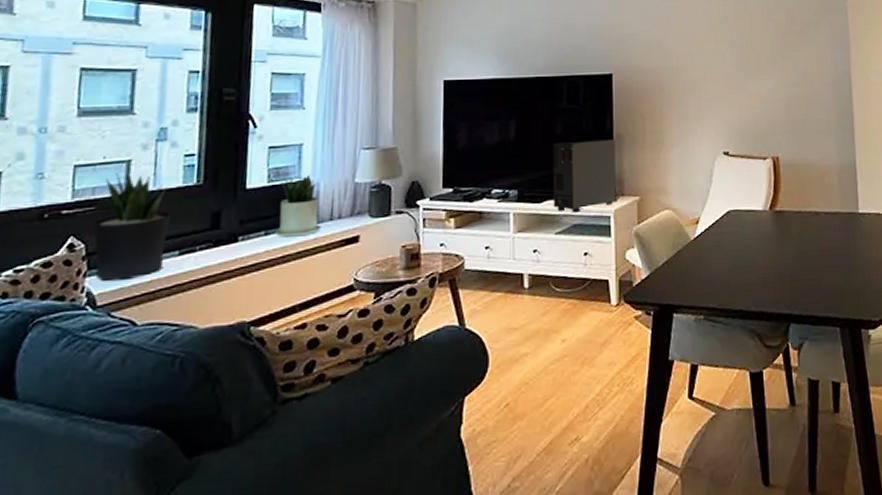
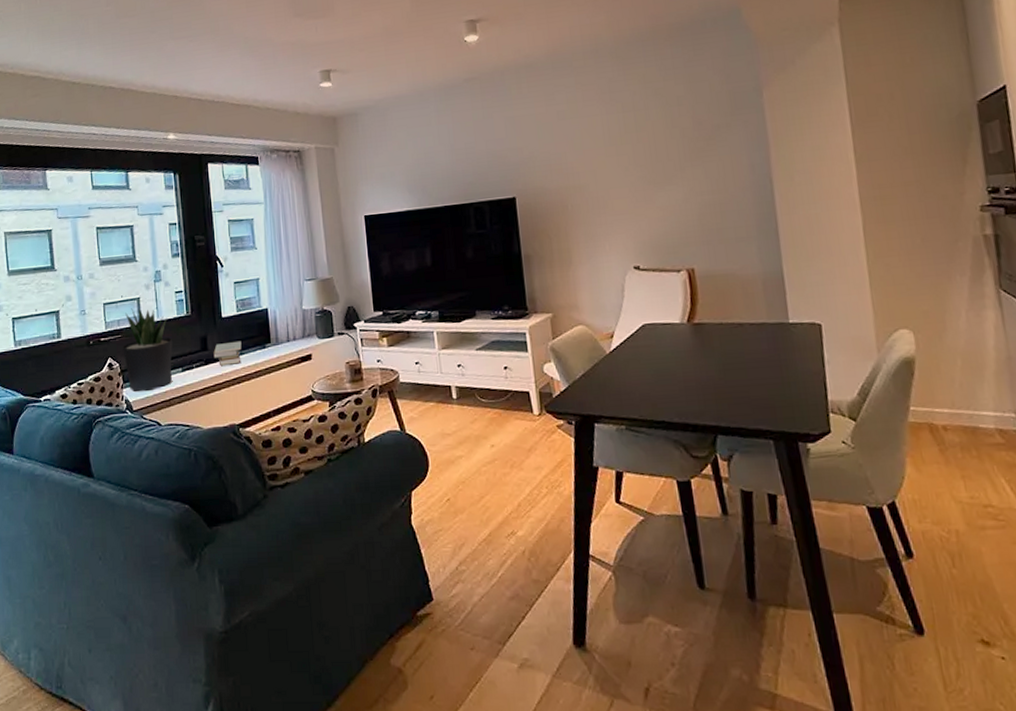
books: none [227,218,269,250] -> present [213,340,242,367]
planter: present [274,174,321,237] -> none [247,303,281,356]
speaker: present [553,138,616,213] -> none [466,259,530,331]

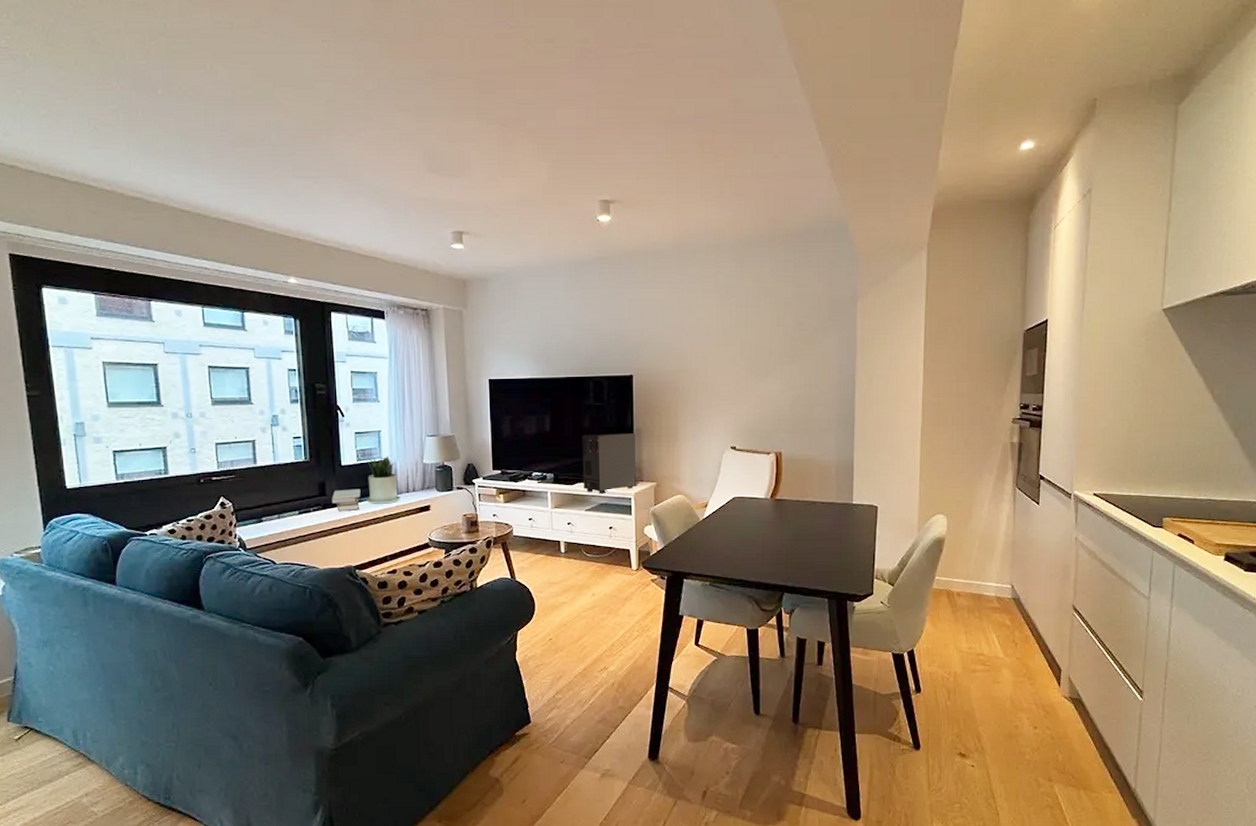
planter: present [122,308,173,391] -> none [236,450,289,530]
planter: none [247,303,281,356] -> present [366,455,400,504]
speaker: none [466,259,530,331] -> present [582,432,636,494]

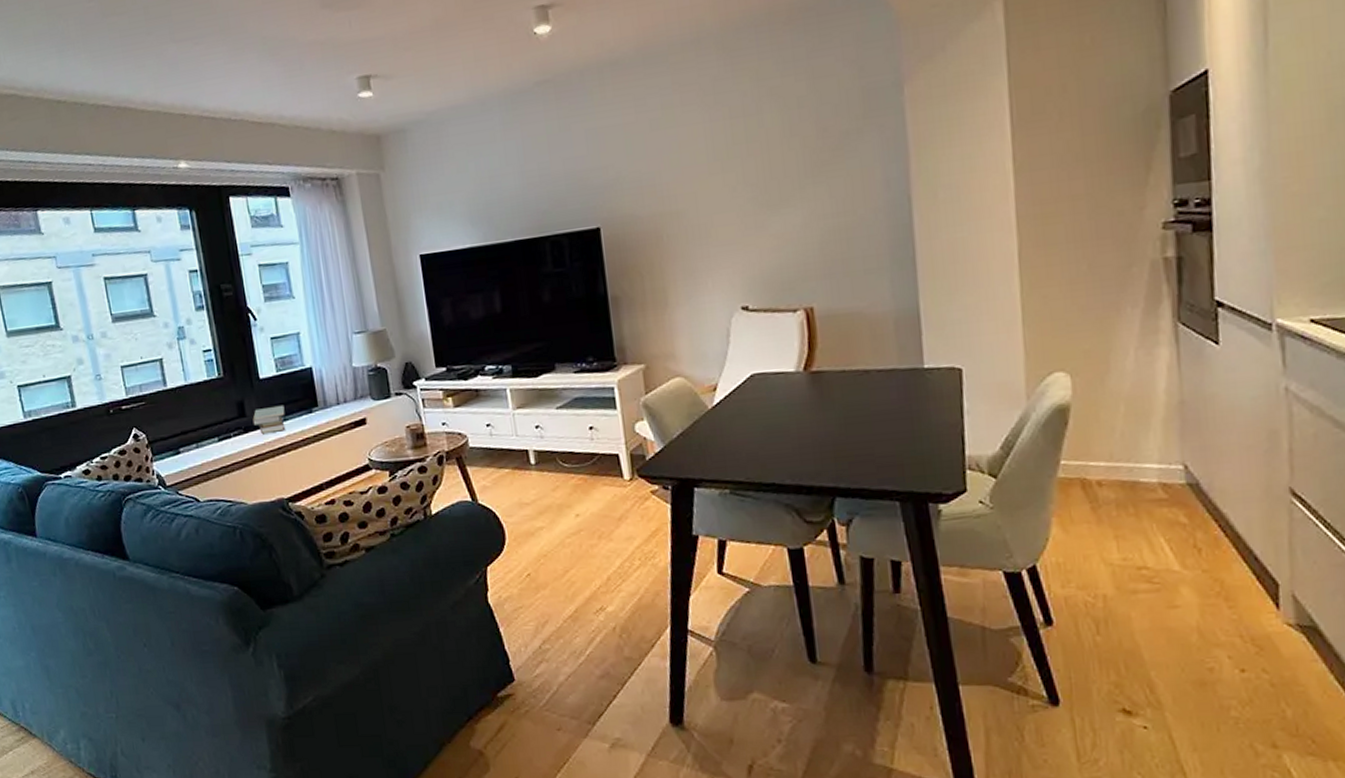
planter: present [366,455,400,504] -> none [288,361,331,422]
speaker: present [582,432,636,494] -> none [542,302,618,386]

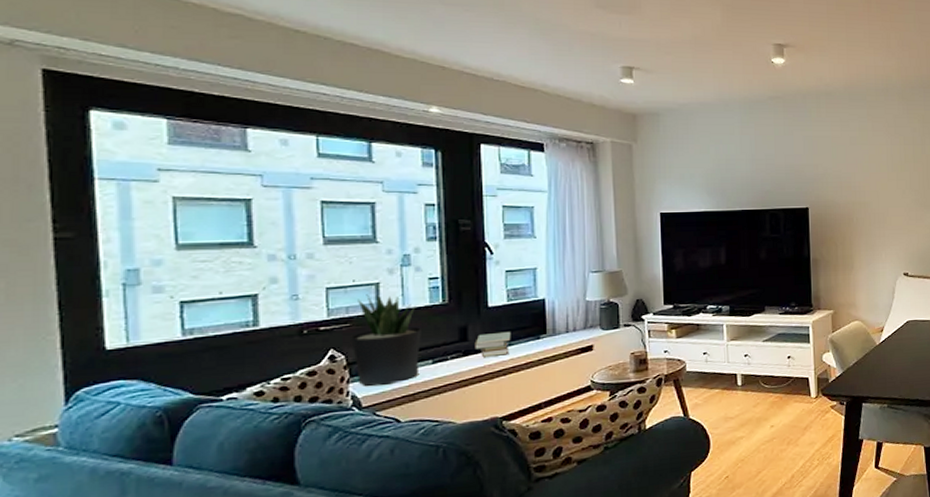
planter: none [147,371,208,465] -> present [351,294,421,386]

